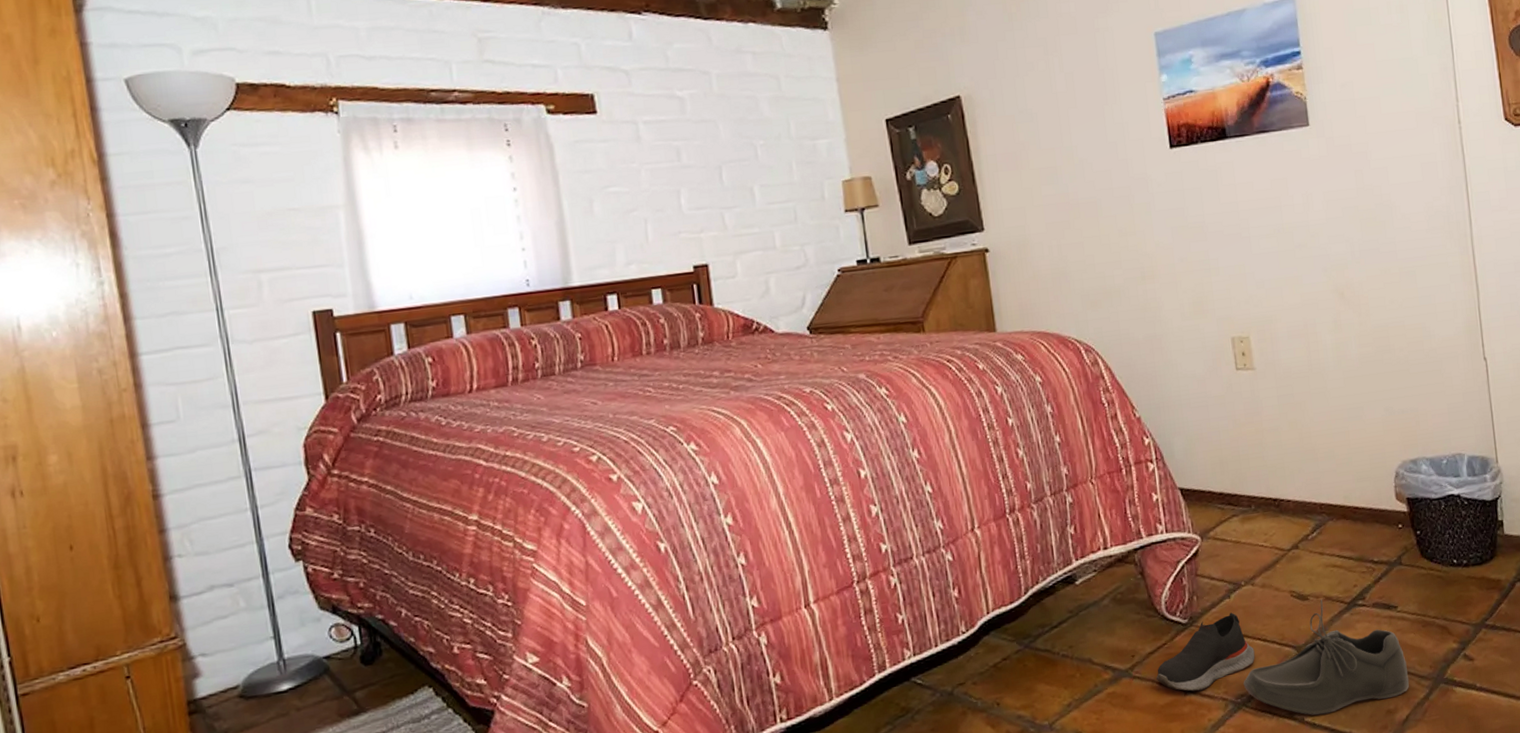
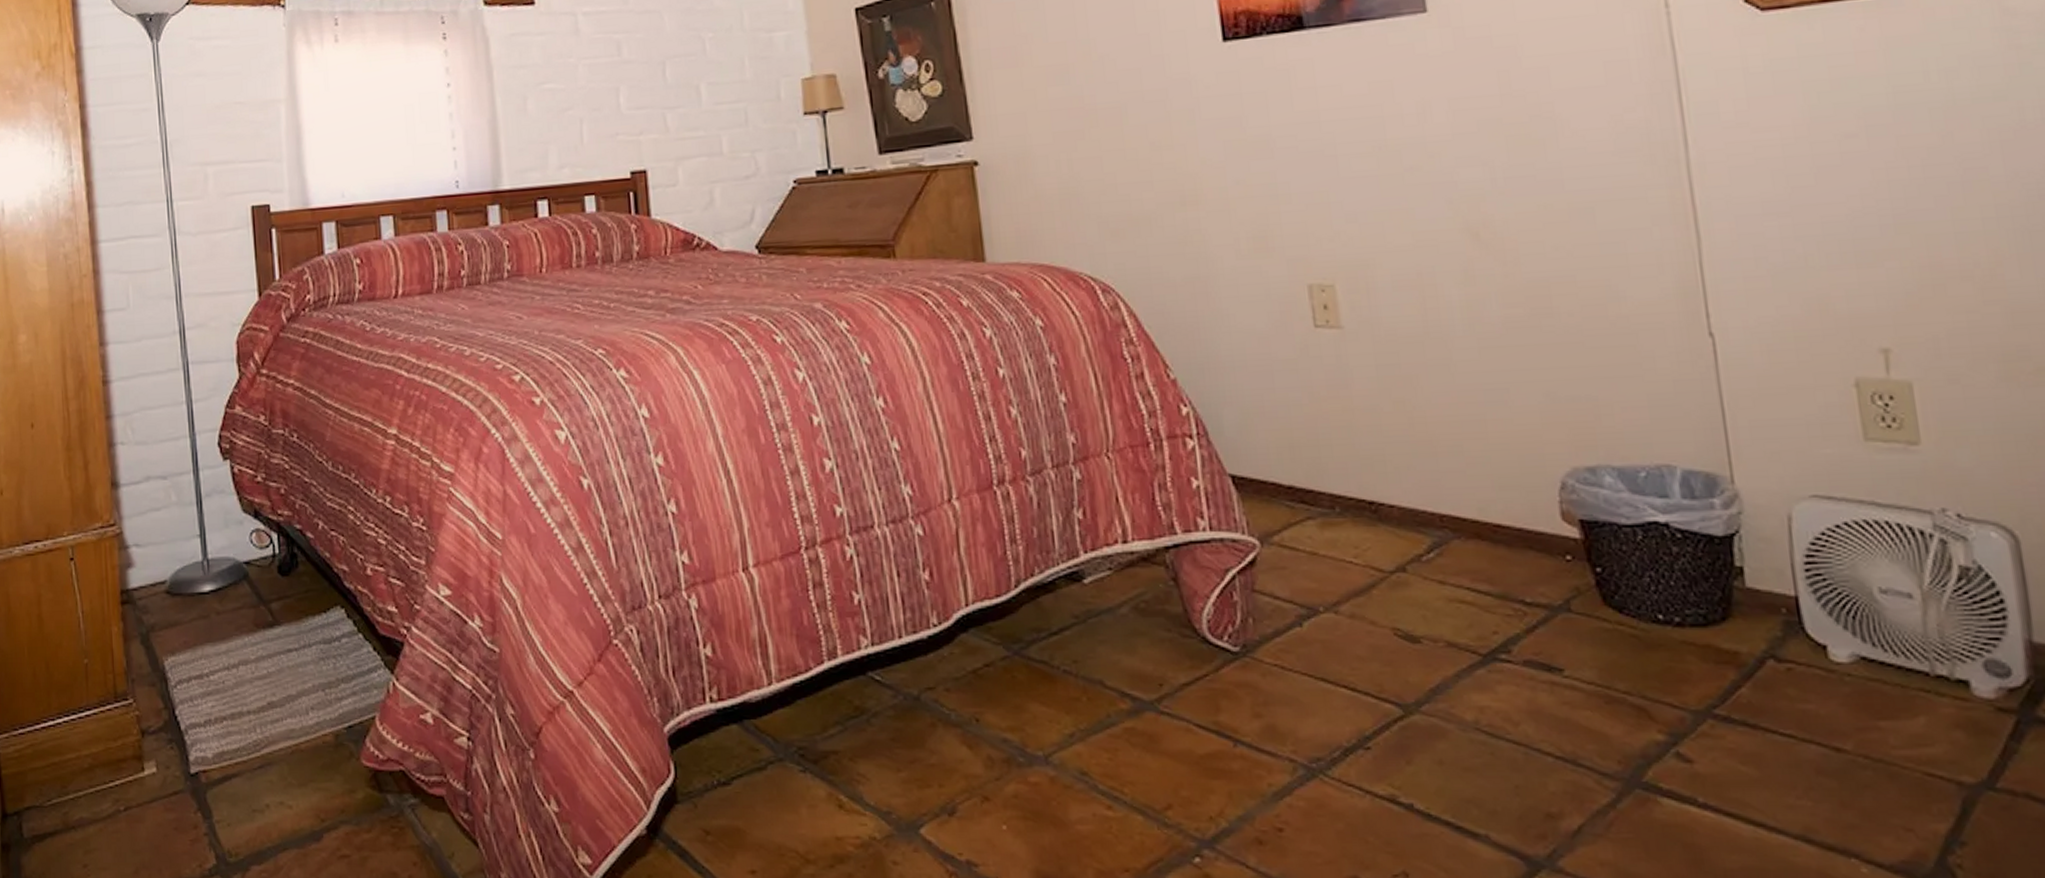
shoe: present [1156,612,1255,692] -> none [1193,646,1339,744]
shoe: present [1243,599,1410,716] -> none [1320,645,1584,804]

